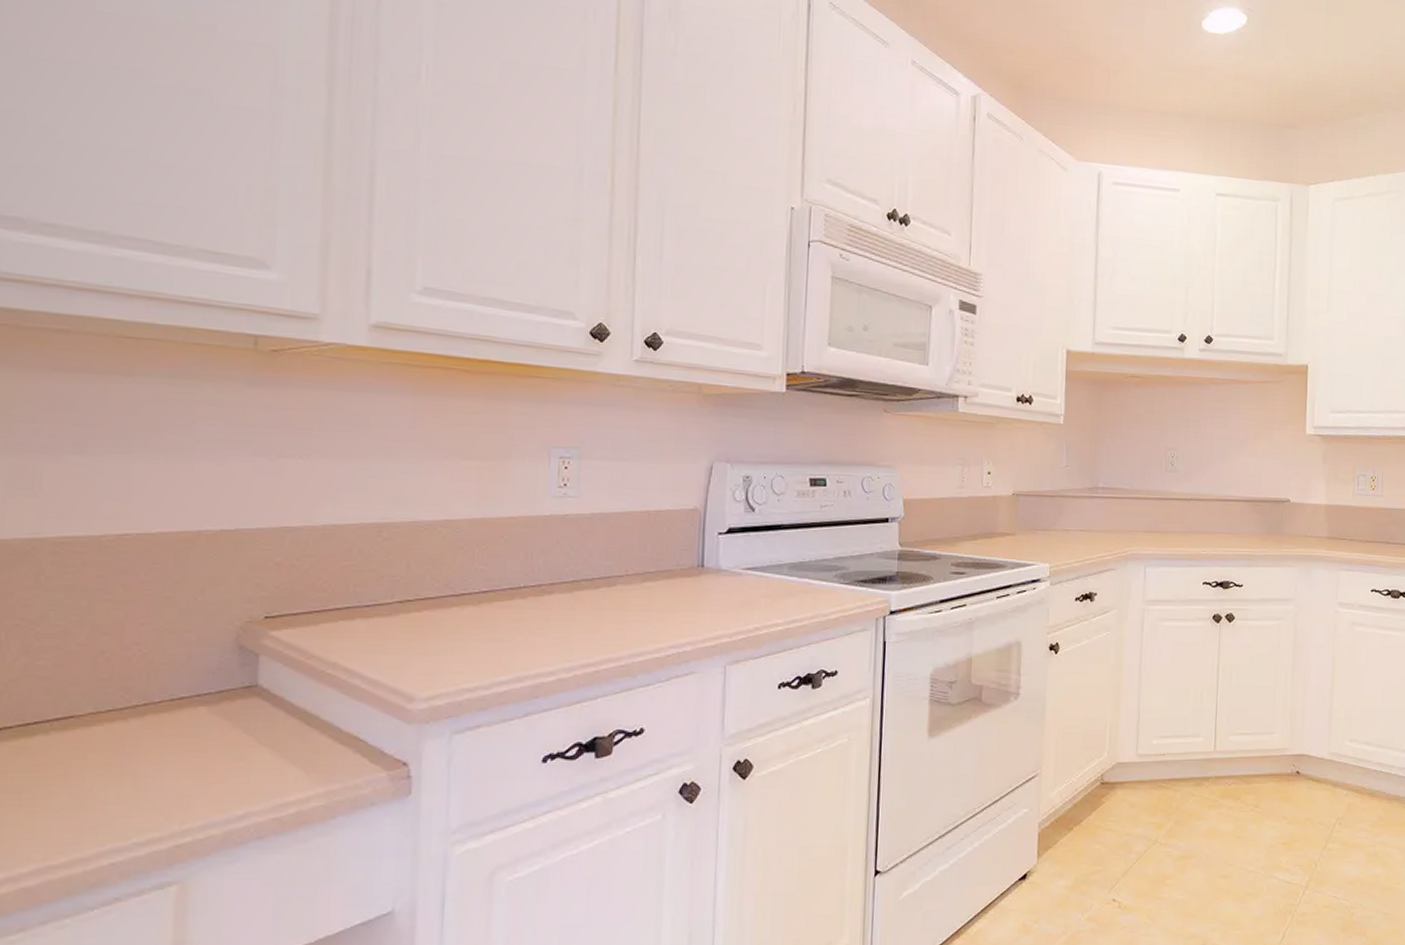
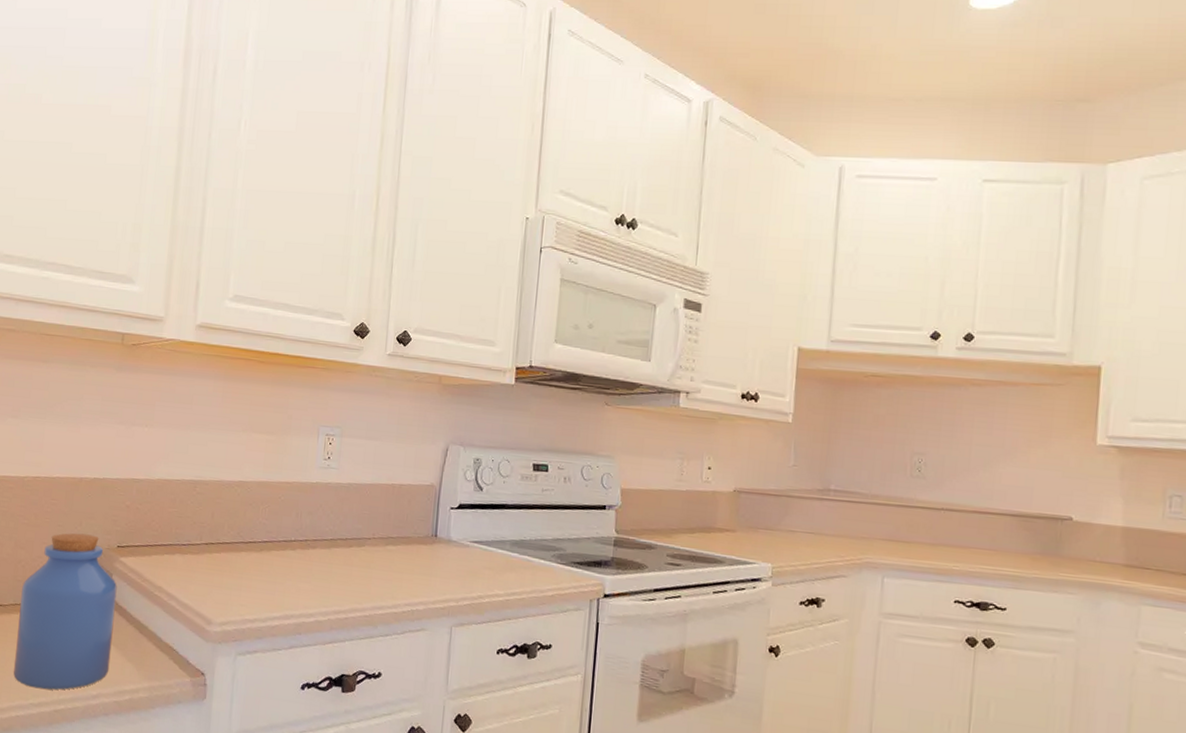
jar: none [100,605,268,822] -> present [13,533,117,690]

